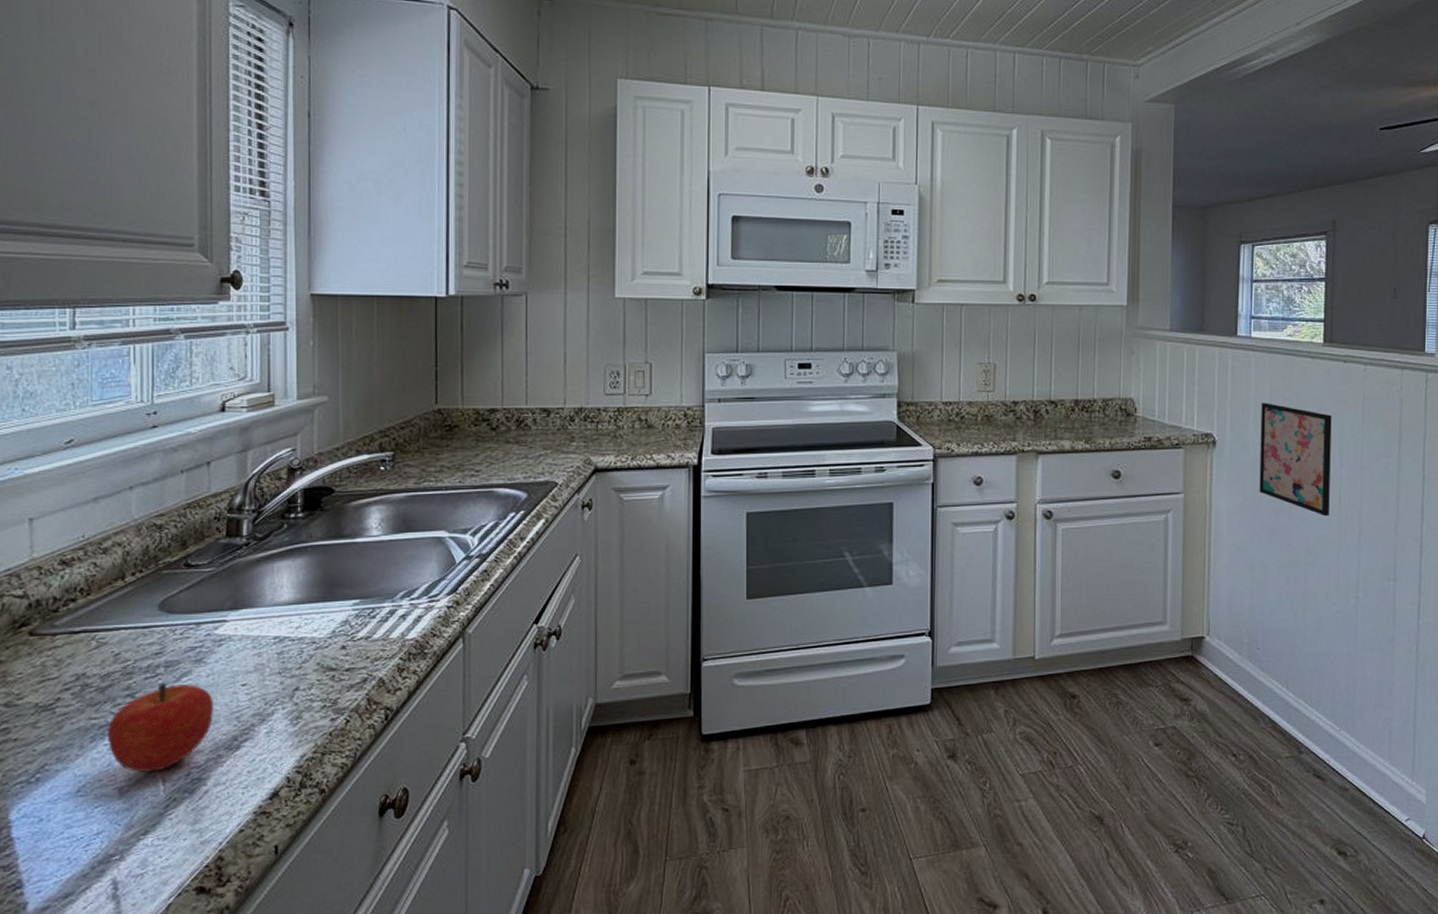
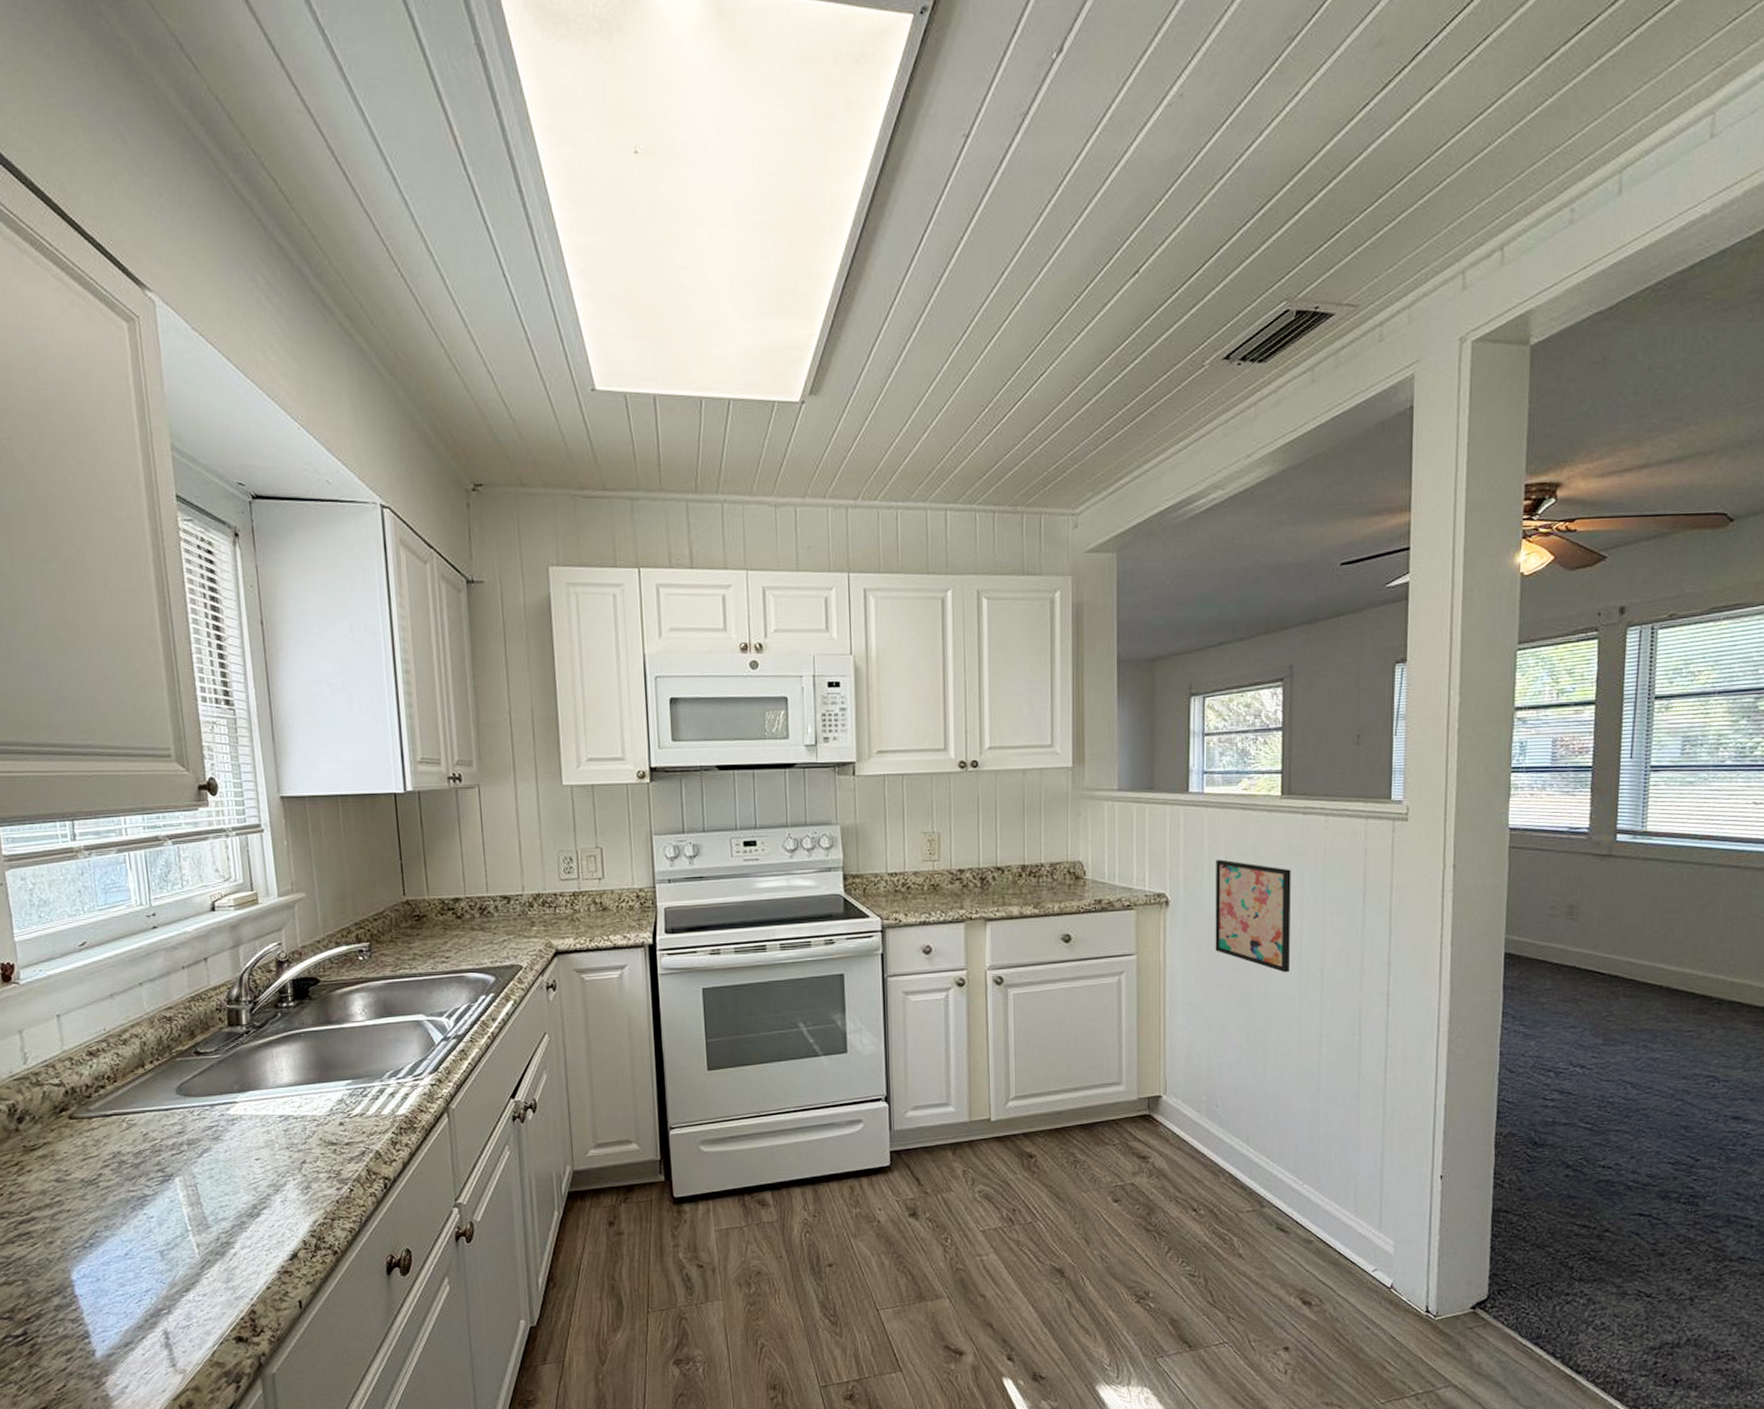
fruit: present [106,683,213,772] -> none [144,1159,234,1237]

